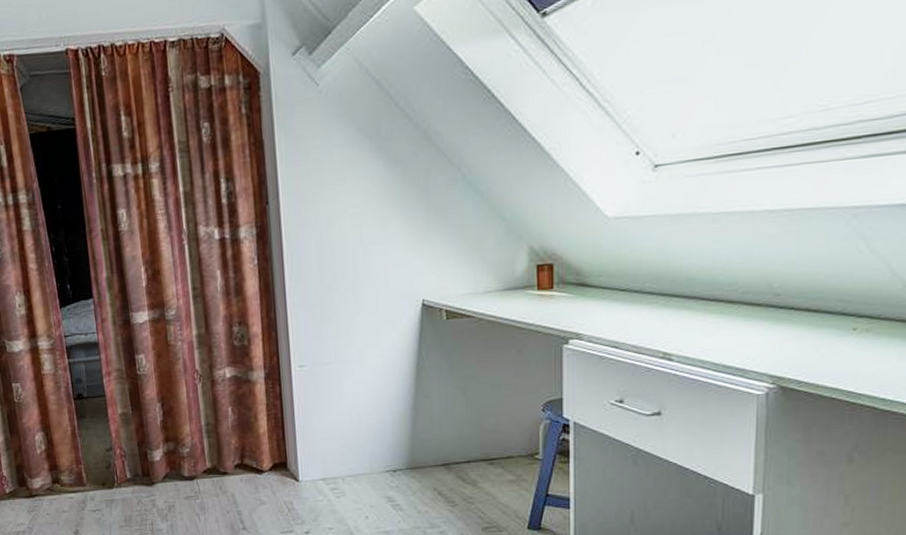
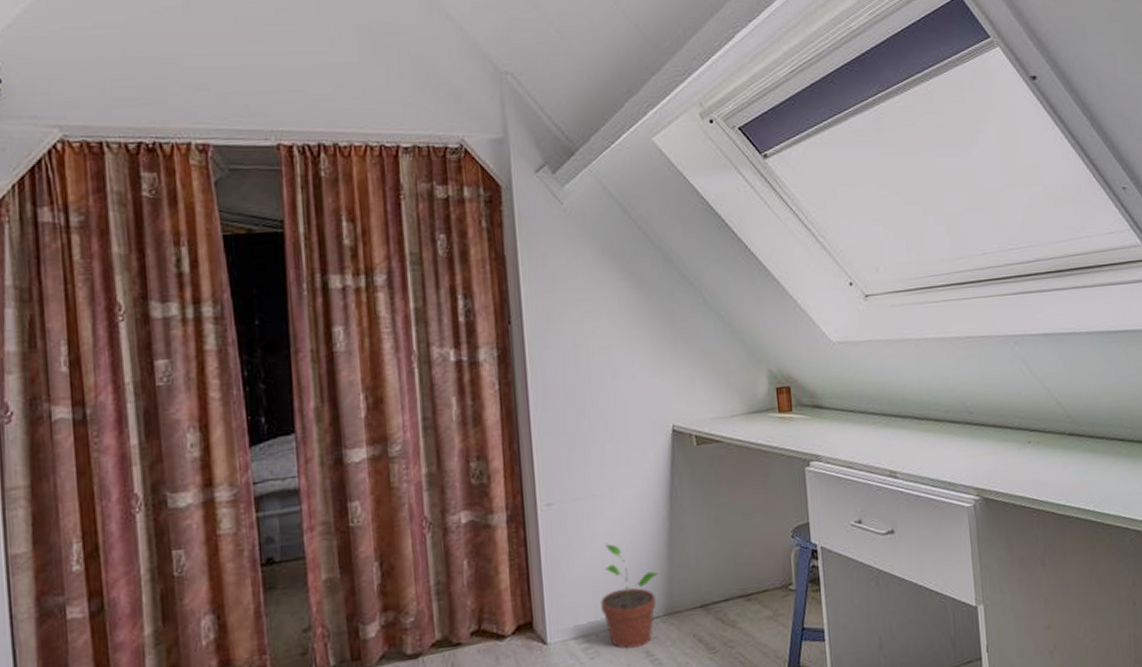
potted plant: none [347,403,402,493] -> present [601,544,658,649]

